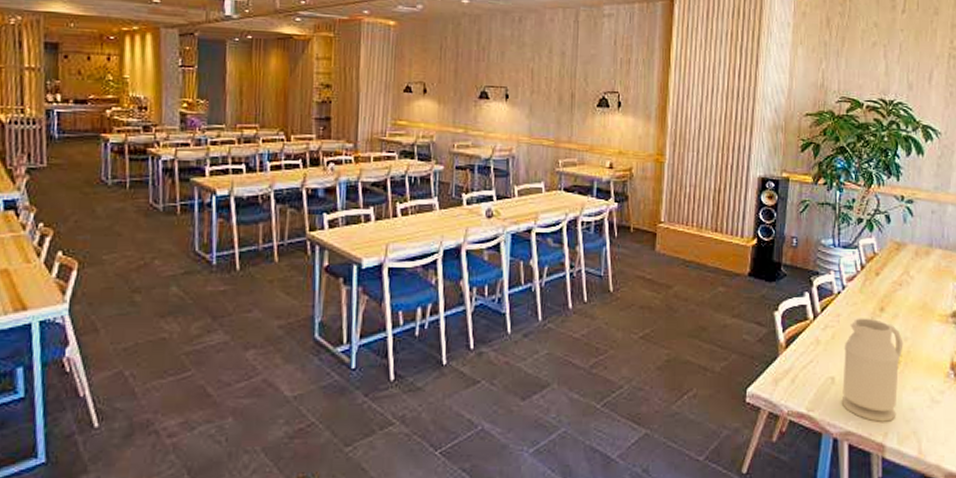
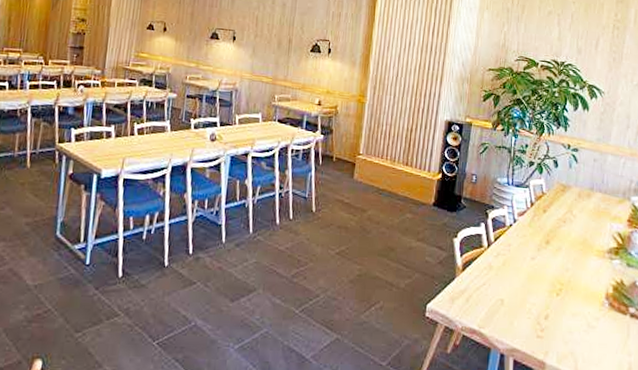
water jug: present [841,318,904,422] -> none [509,248,565,342]

